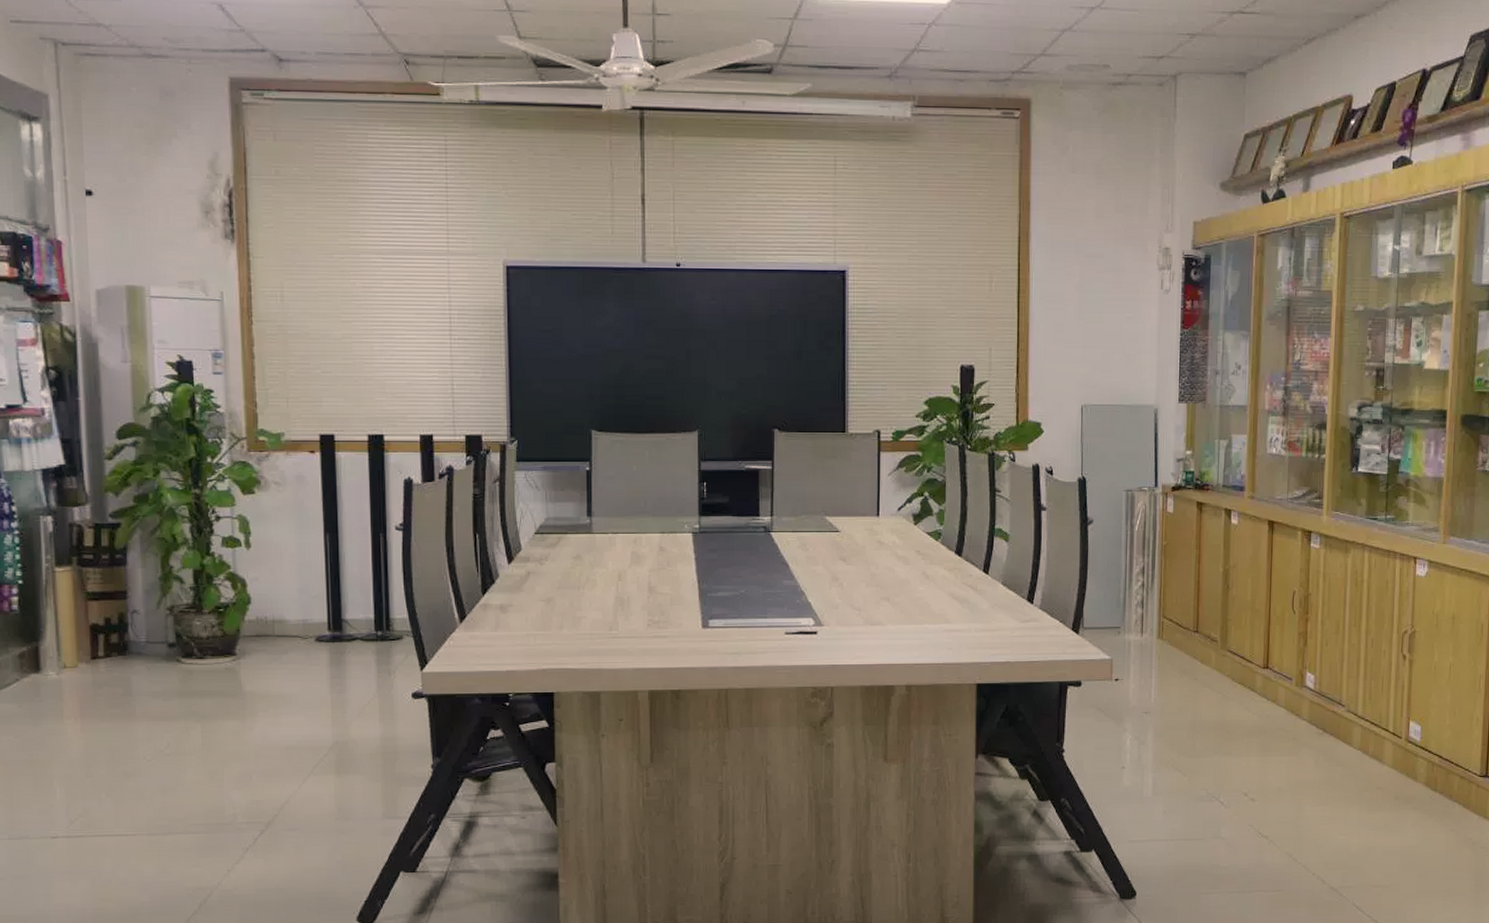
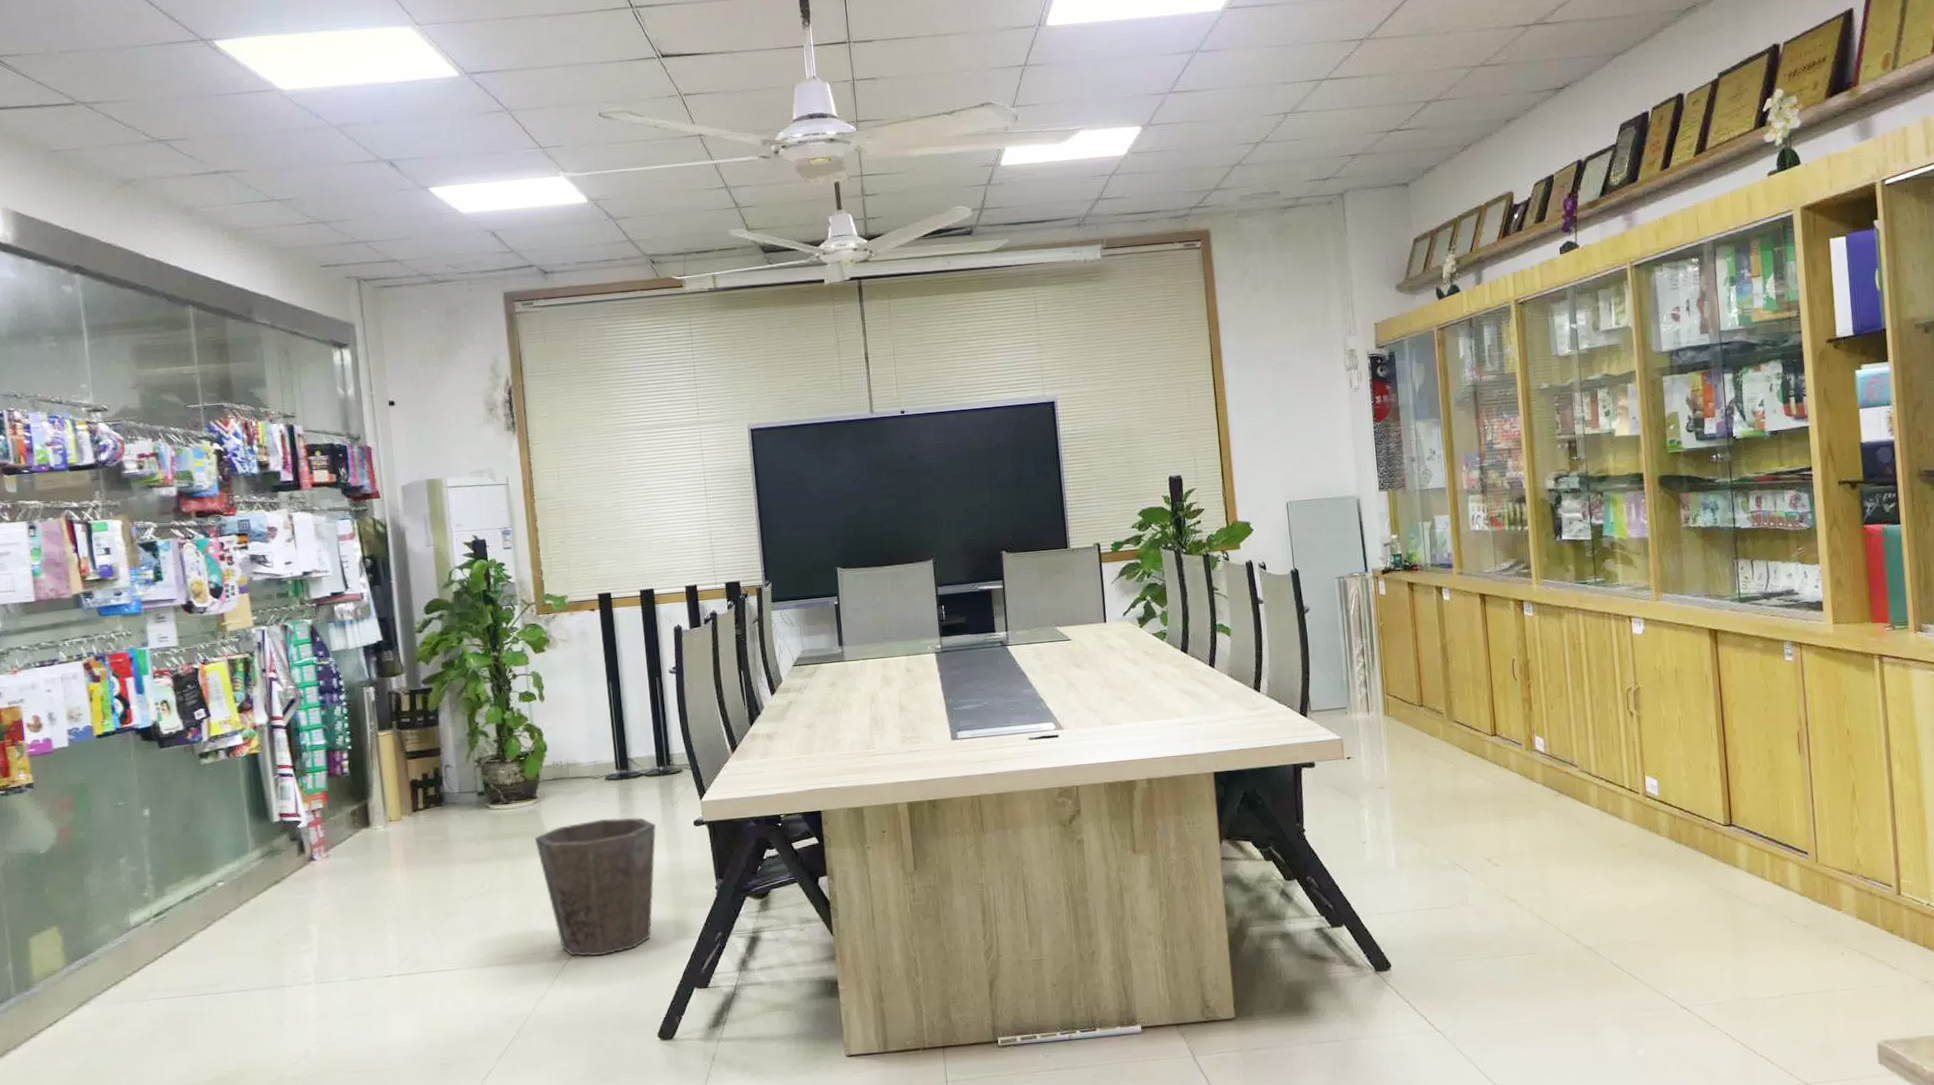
waste bin: none [230,683,370,831] -> present [534,817,657,957]

